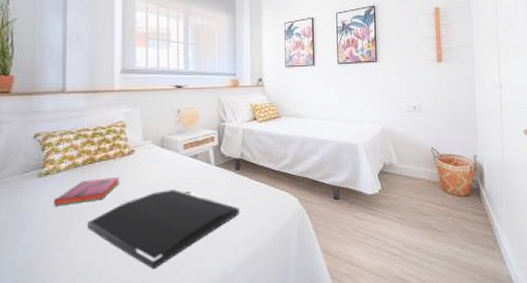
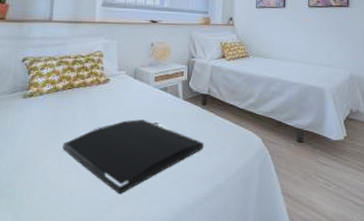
hardback book: present [54,176,120,207] -> none [35,103,95,127]

